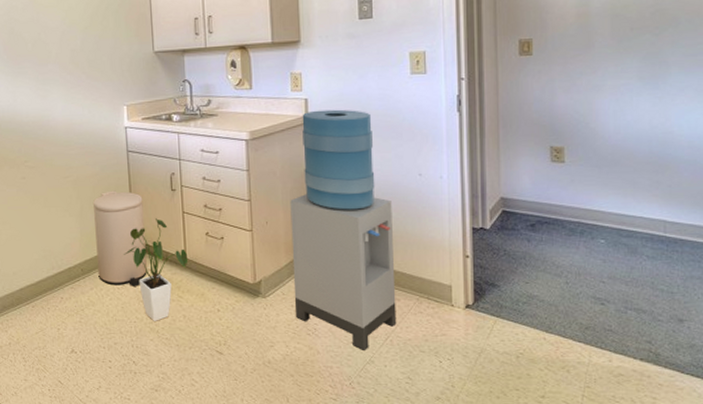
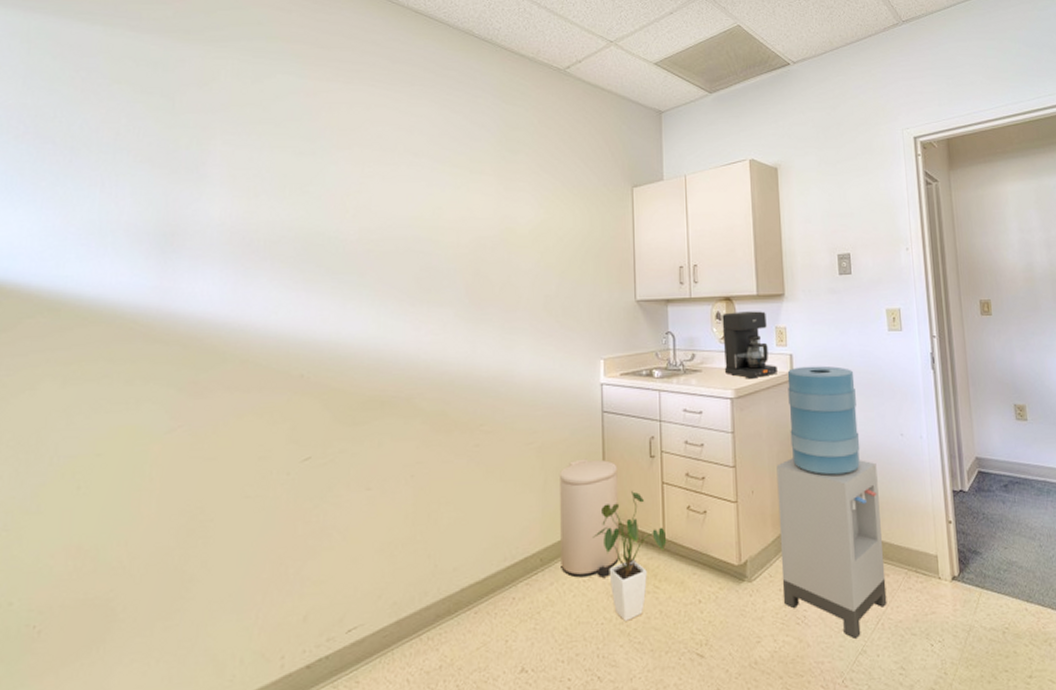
coffee maker: none [237,58,292,122] -> present [722,311,777,379]

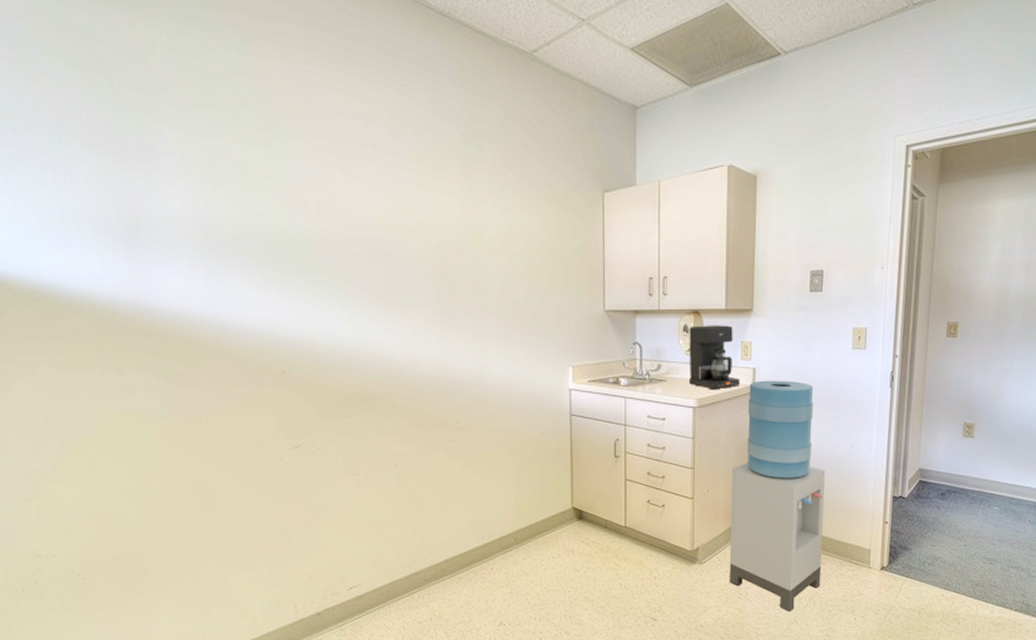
pedal bin: present [558,458,619,578] -> none [530,456,585,556]
house plant: present [593,491,667,621] -> none [561,486,628,590]

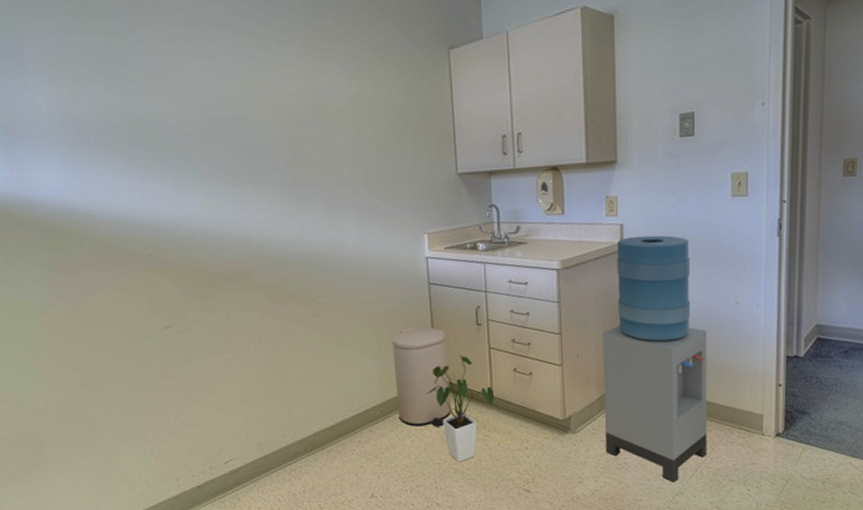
pedal bin: none [530,456,585,556] -> present [391,326,451,427]
house plant: none [561,486,628,590] -> present [426,355,495,462]
coffee maker: present [688,325,740,390] -> none [548,180,606,250]

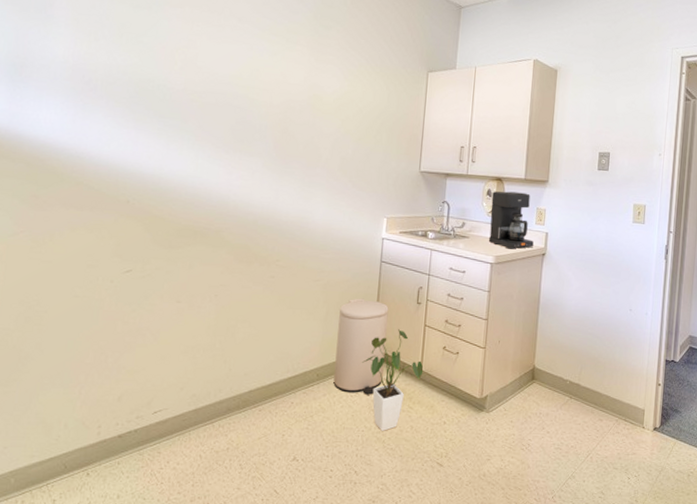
coffee maker: none [548,180,606,250] -> present [488,191,534,249]
water cooler: present [602,235,708,482] -> none [514,243,606,466]

